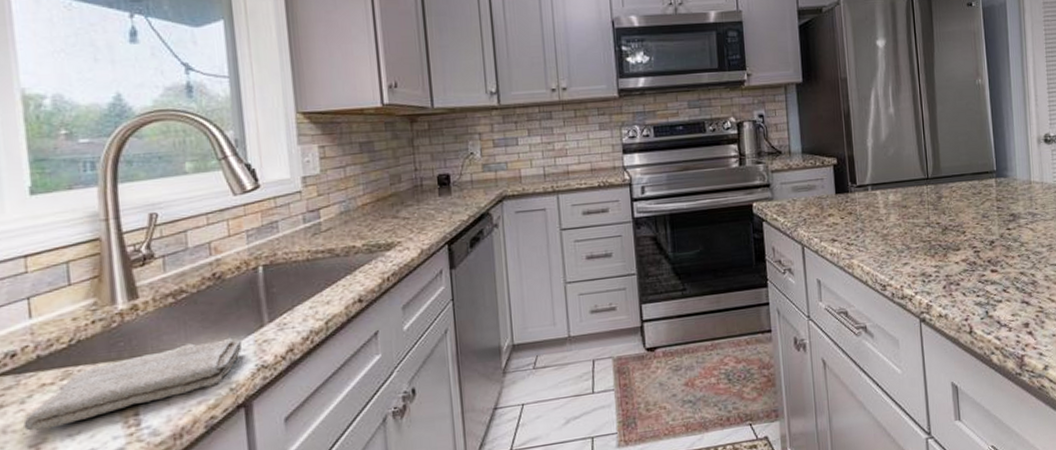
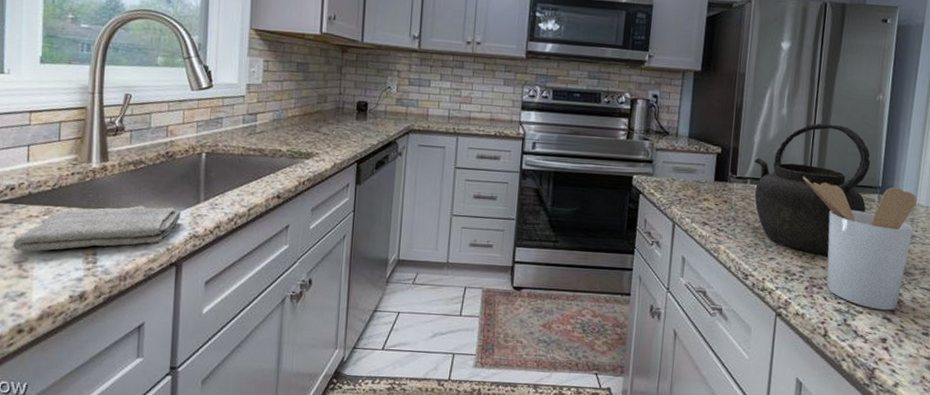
kettle: none [871,115,986,250] -> present [754,123,871,255]
utensil holder: none [921,168,1034,296] -> present [803,176,917,311]

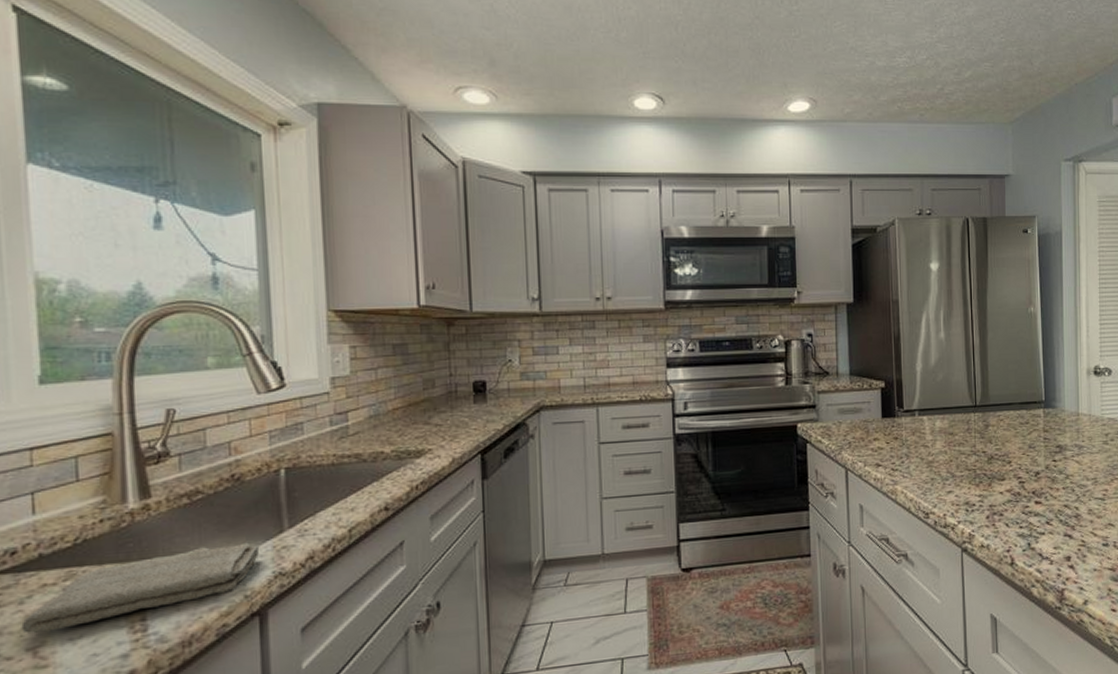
kettle: present [754,123,871,255] -> none [919,342,1034,480]
utensil holder: present [803,176,917,311] -> none [969,399,1080,528]

